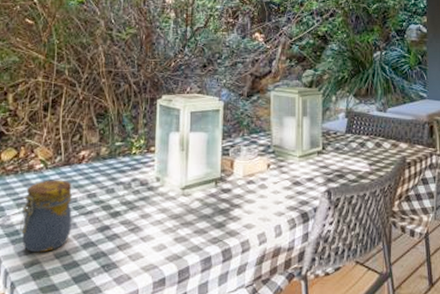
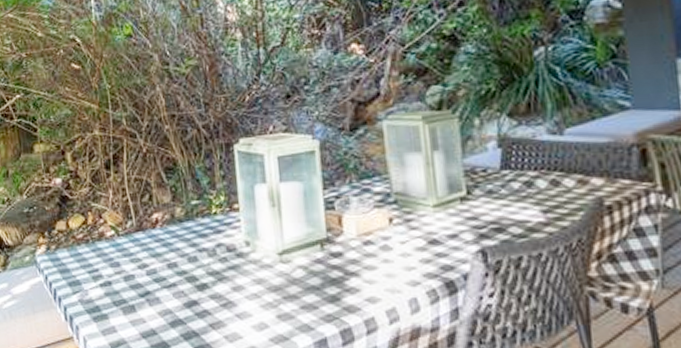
jar: present [20,180,72,253] -> none [98,248,155,332]

